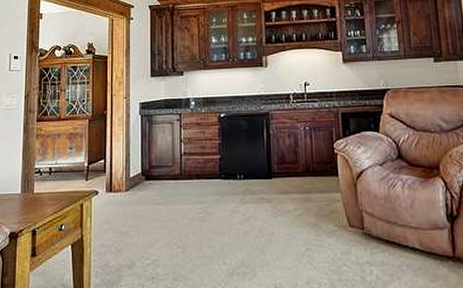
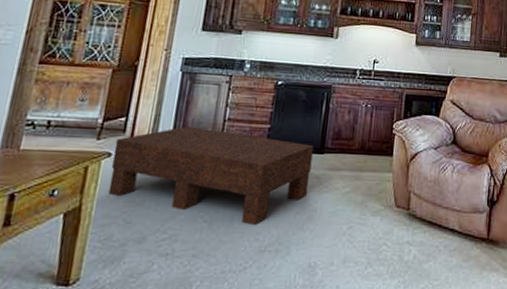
coffee table: none [99,163,263,250] -> present [108,126,314,226]

